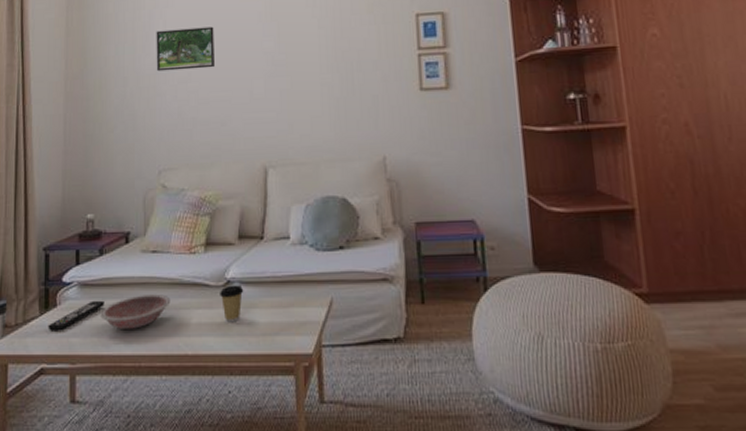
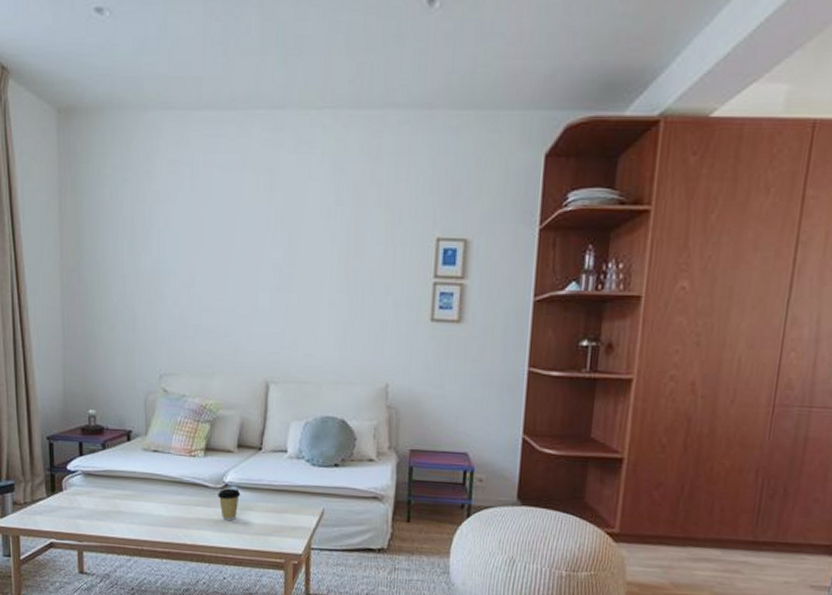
remote control: present [48,300,104,331] -> none [55,489,108,513]
bowl: present [100,294,171,329] -> none [104,488,171,518]
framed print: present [156,26,214,72] -> none [157,227,219,275]

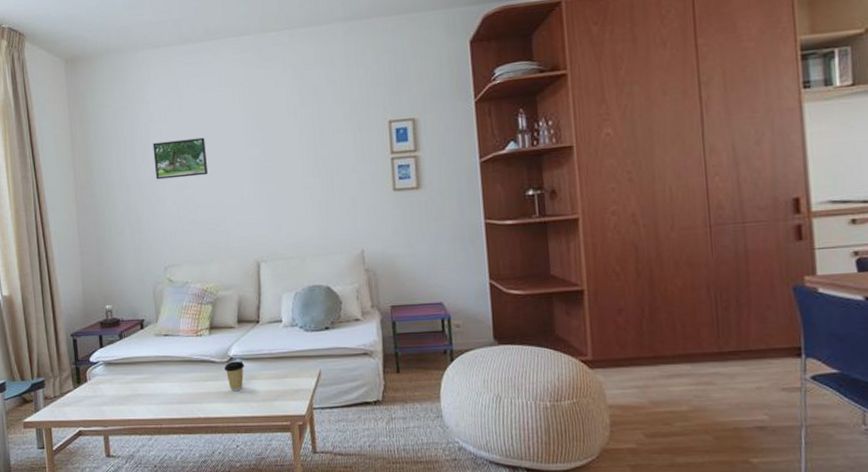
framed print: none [157,227,219,275] -> present [152,137,208,180]

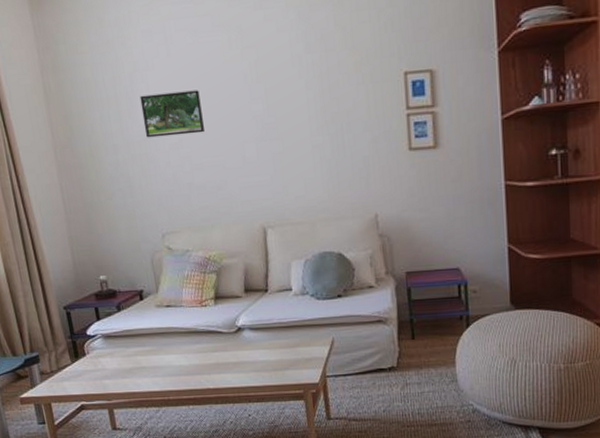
coffee cup: present [224,361,245,392] -> none [232,331,254,362]

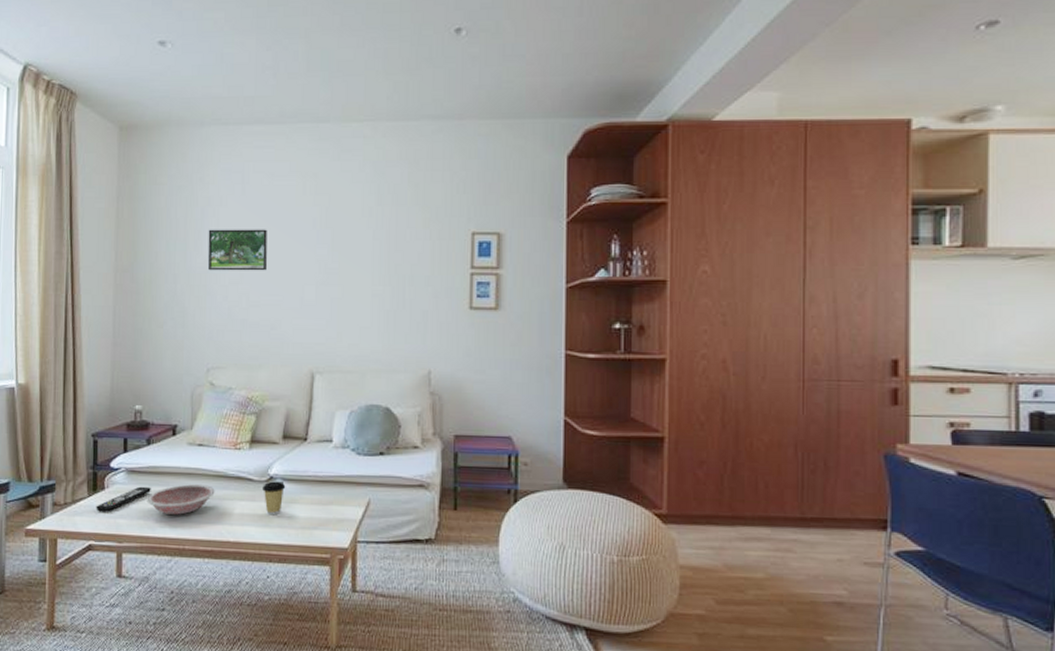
remote control: none [81,348,129,376] -> present [96,486,151,512]
bowl: none [126,341,189,371] -> present [147,484,215,515]
coffee cup: none [232,331,254,362] -> present [263,481,286,515]

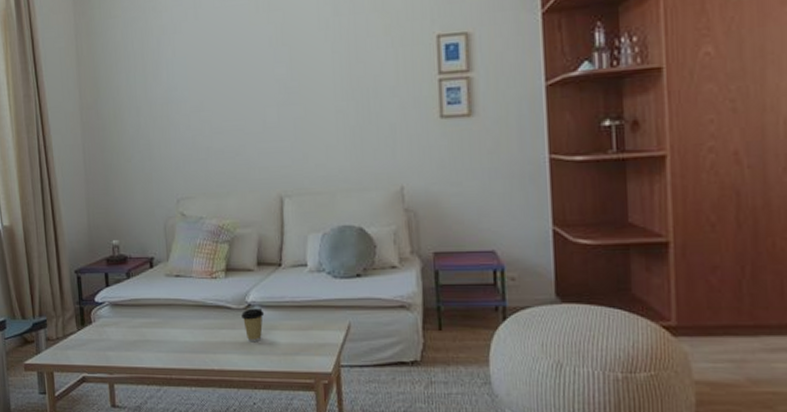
remote control: present [96,486,151,512] -> none [85,319,135,345]
bowl: present [147,484,215,515] -> none [132,315,196,345]
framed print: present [207,229,267,271] -> none [165,53,226,101]

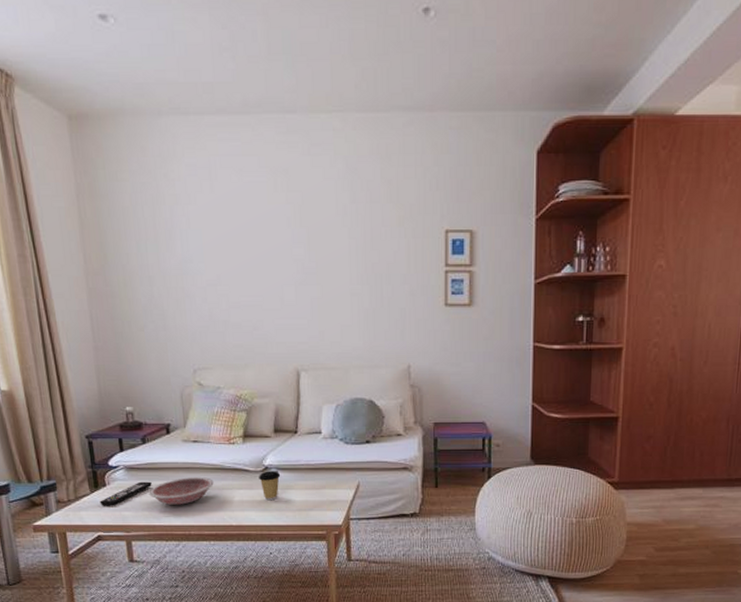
remote control: none [85,319,135,345] -> present [99,481,152,506]
bowl: none [132,315,196,345] -> present [149,477,214,505]

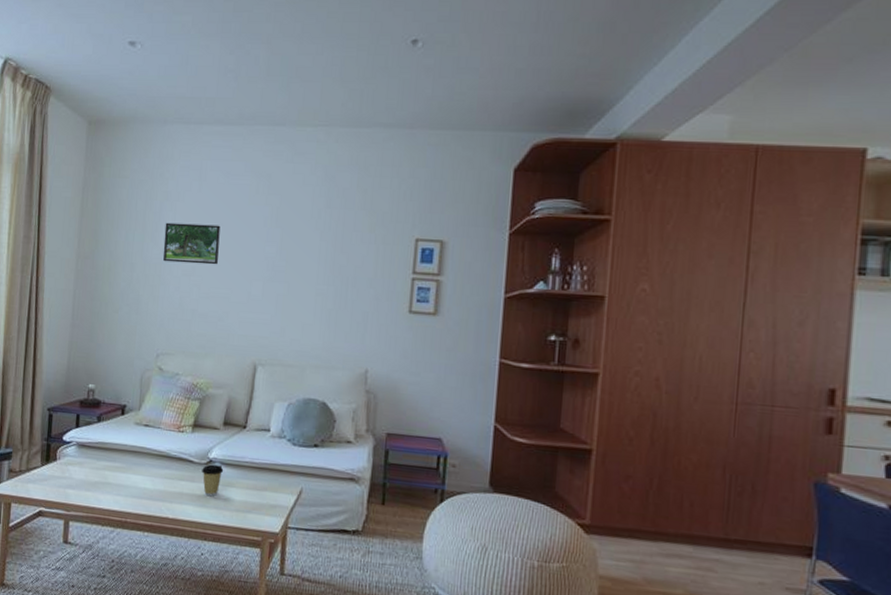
remote control: present [99,481,152,506] -> none [47,460,99,482]
bowl: present [149,477,214,505] -> none [94,461,158,490]
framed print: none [179,228,244,272] -> present [163,222,221,265]

